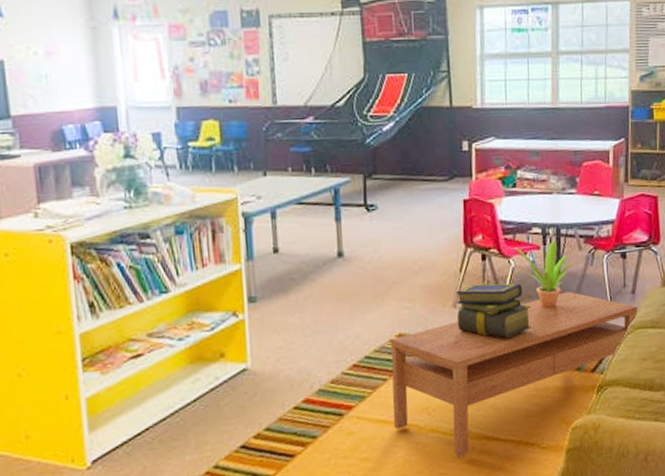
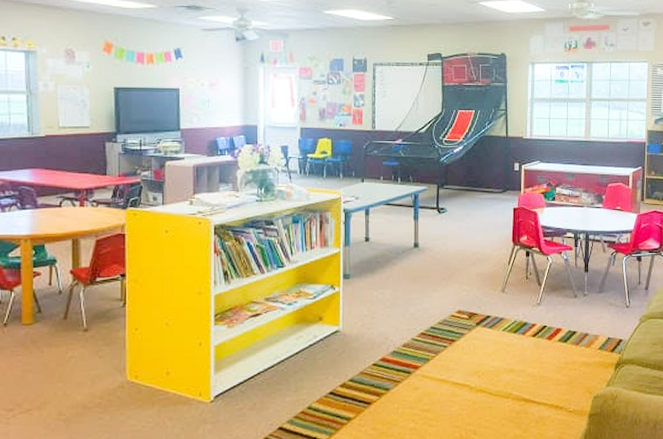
coffee table: present [390,291,637,457] -> none [450,285,650,414]
stack of books: present [455,283,532,338] -> none [504,275,564,319]
potted plant: present [515,240,573,308] -> none [552,243,599,297]

